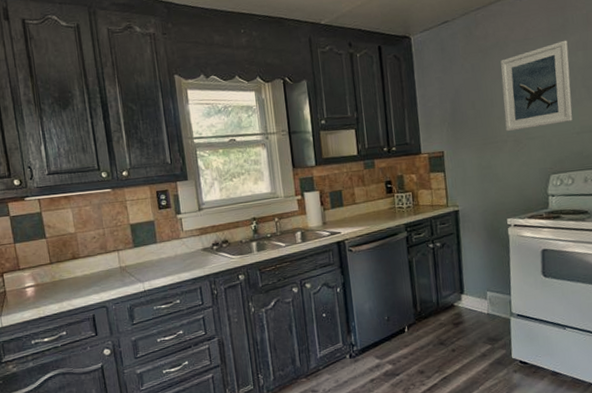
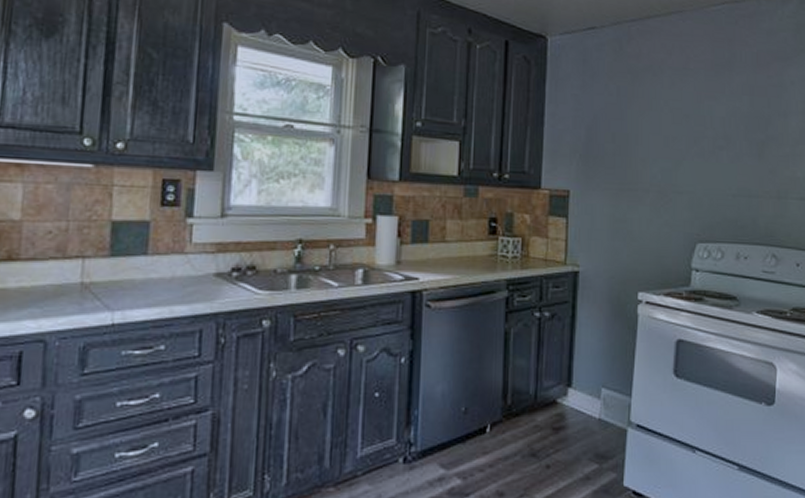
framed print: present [500,40,573,132] -> none [650,79,732,180]

